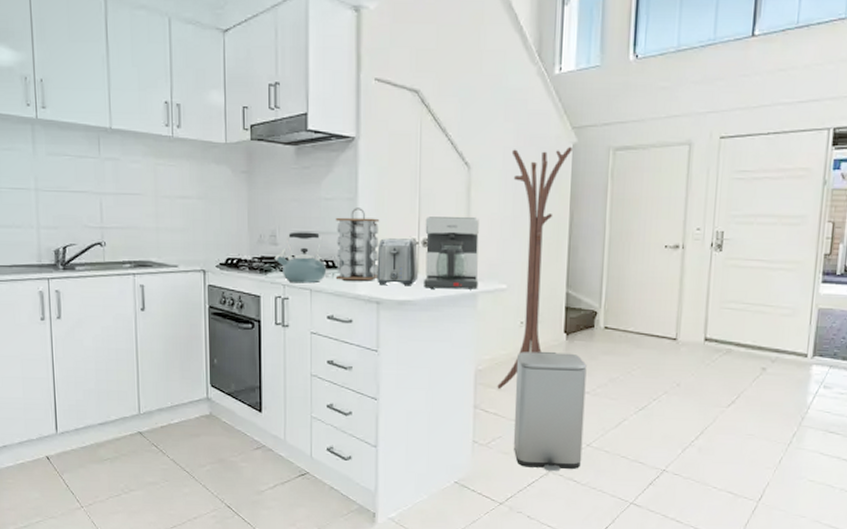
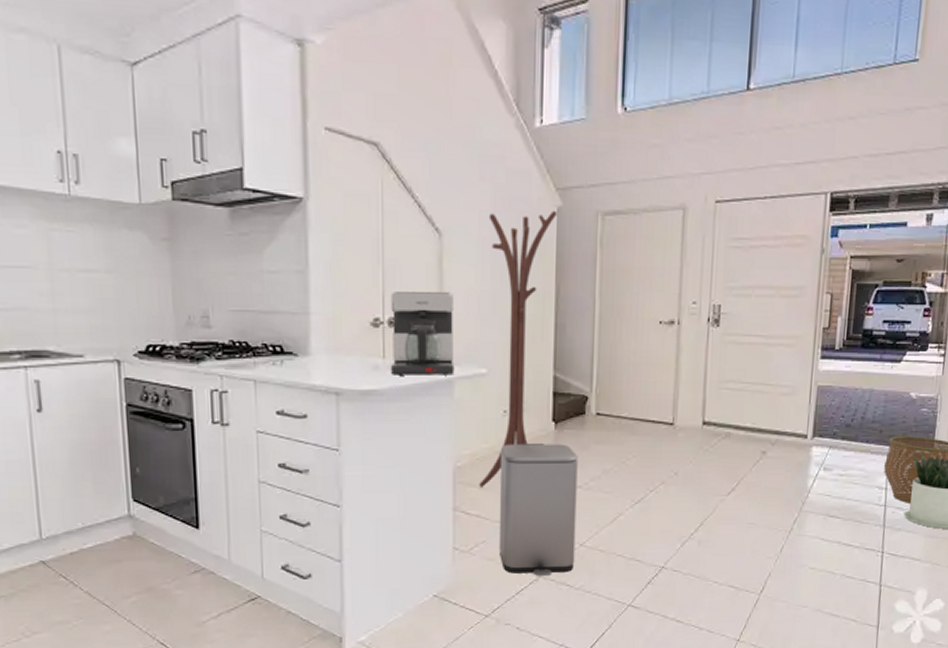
kettle: present [274,232,327,283] -> none [208,311,274,373]
spice rack: present [335,208,380,282] -> none [282,282,337,370]
toaster: present [377,238,419,286] -> none [334,318,385,374]

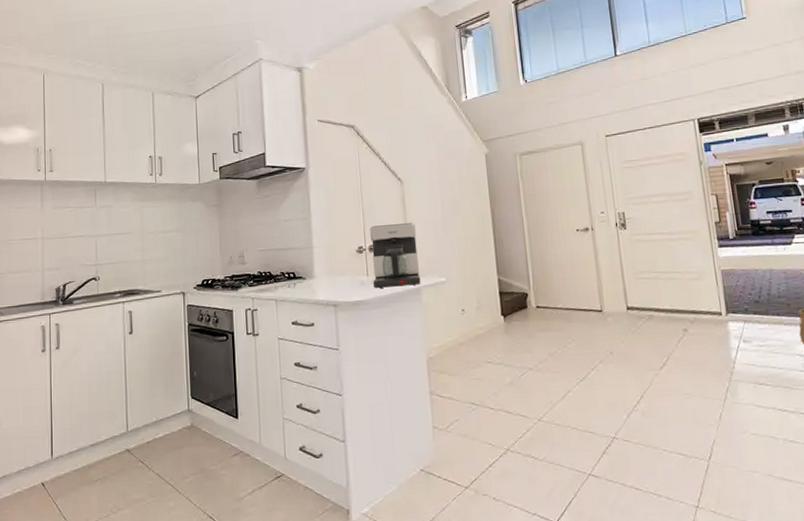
coatrack: present [479,210,557,487] -> none [435,156,485,373]
pedal bin: present [498,444,578,577] -> none [463,333,536,450]

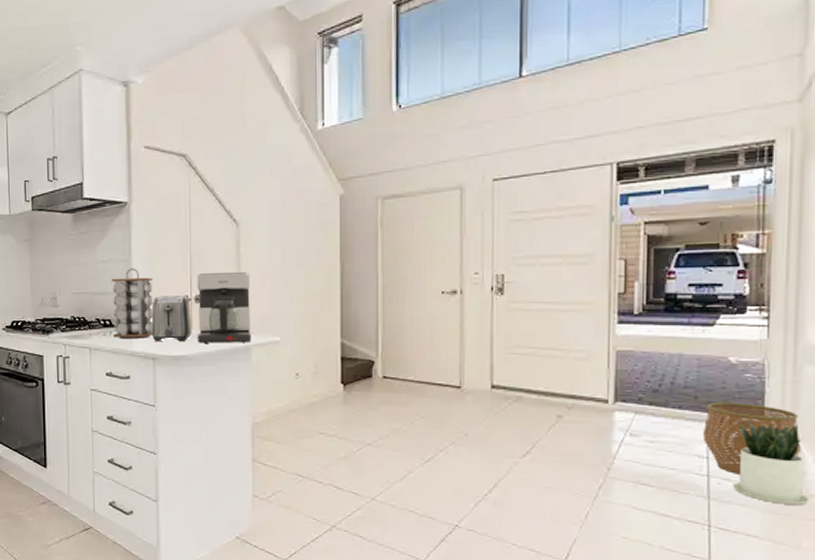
spice rack: none [293,225,334,289] -> present [111,268,154,339]
toaster: none [331,246,368,290] -> present [152,296,192,342]

